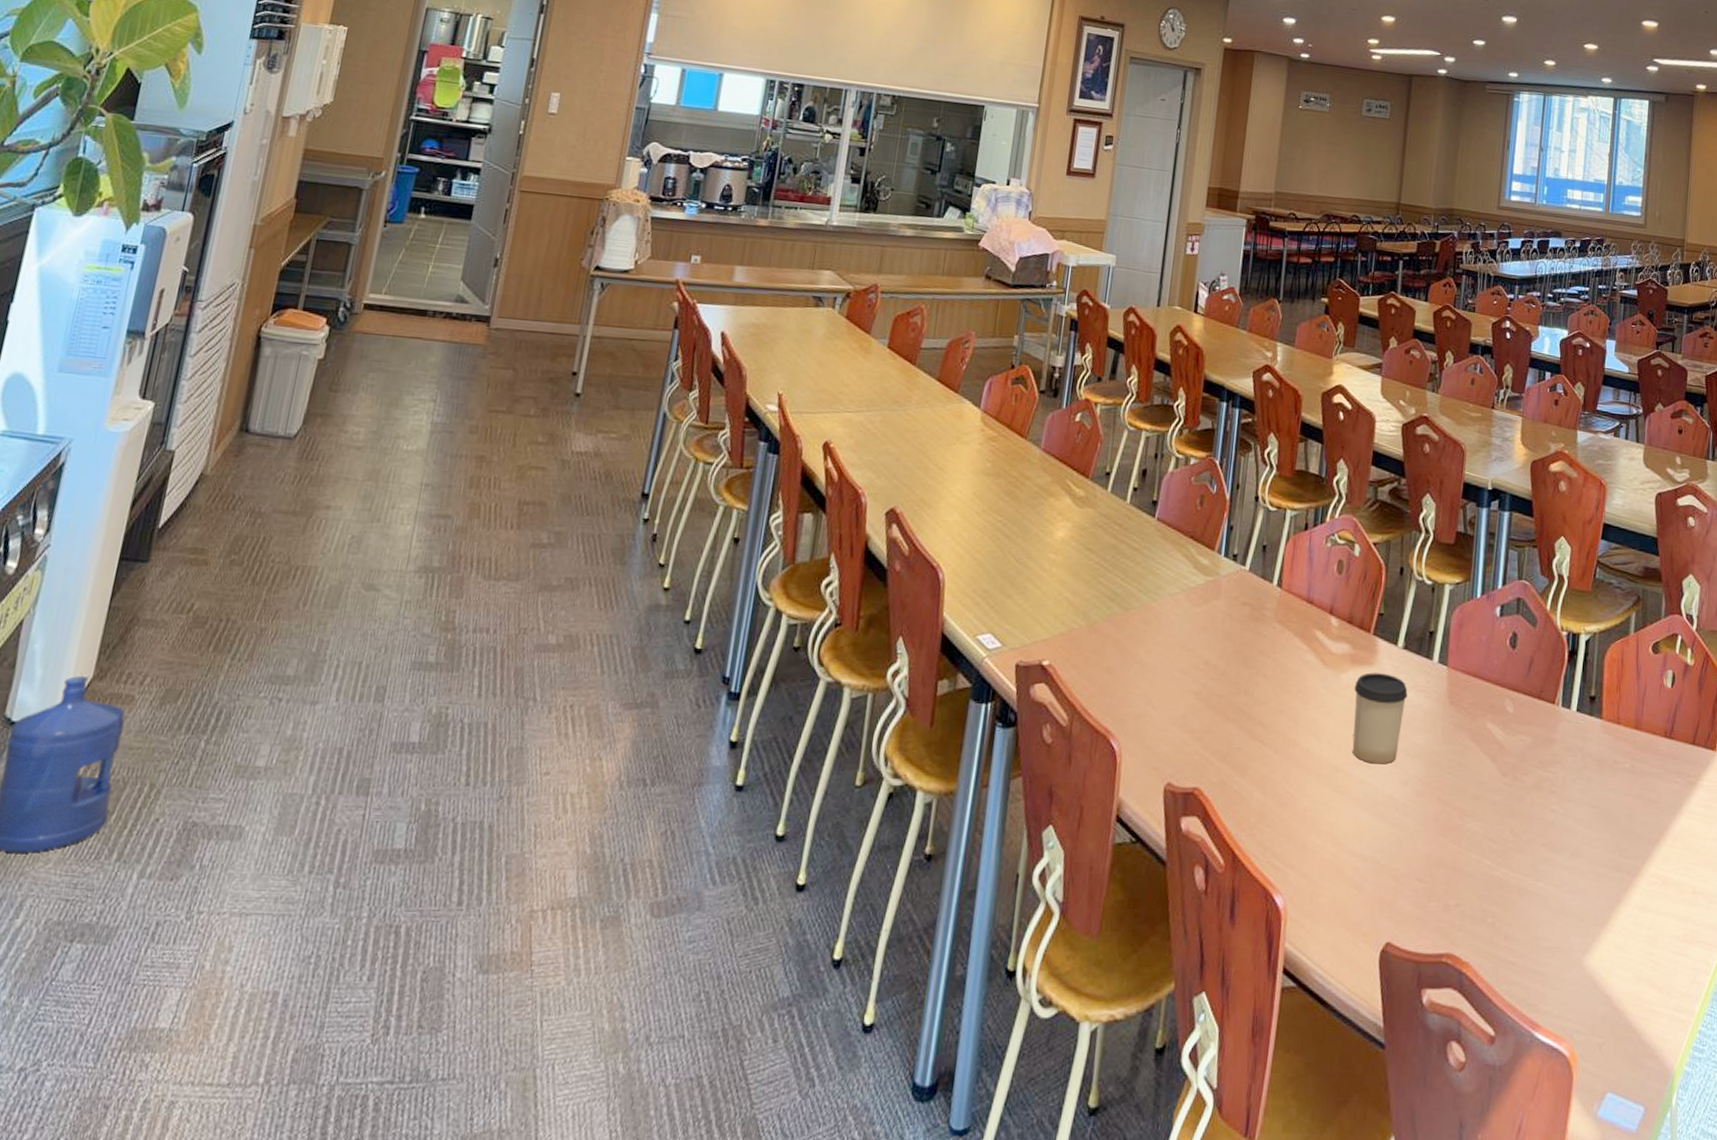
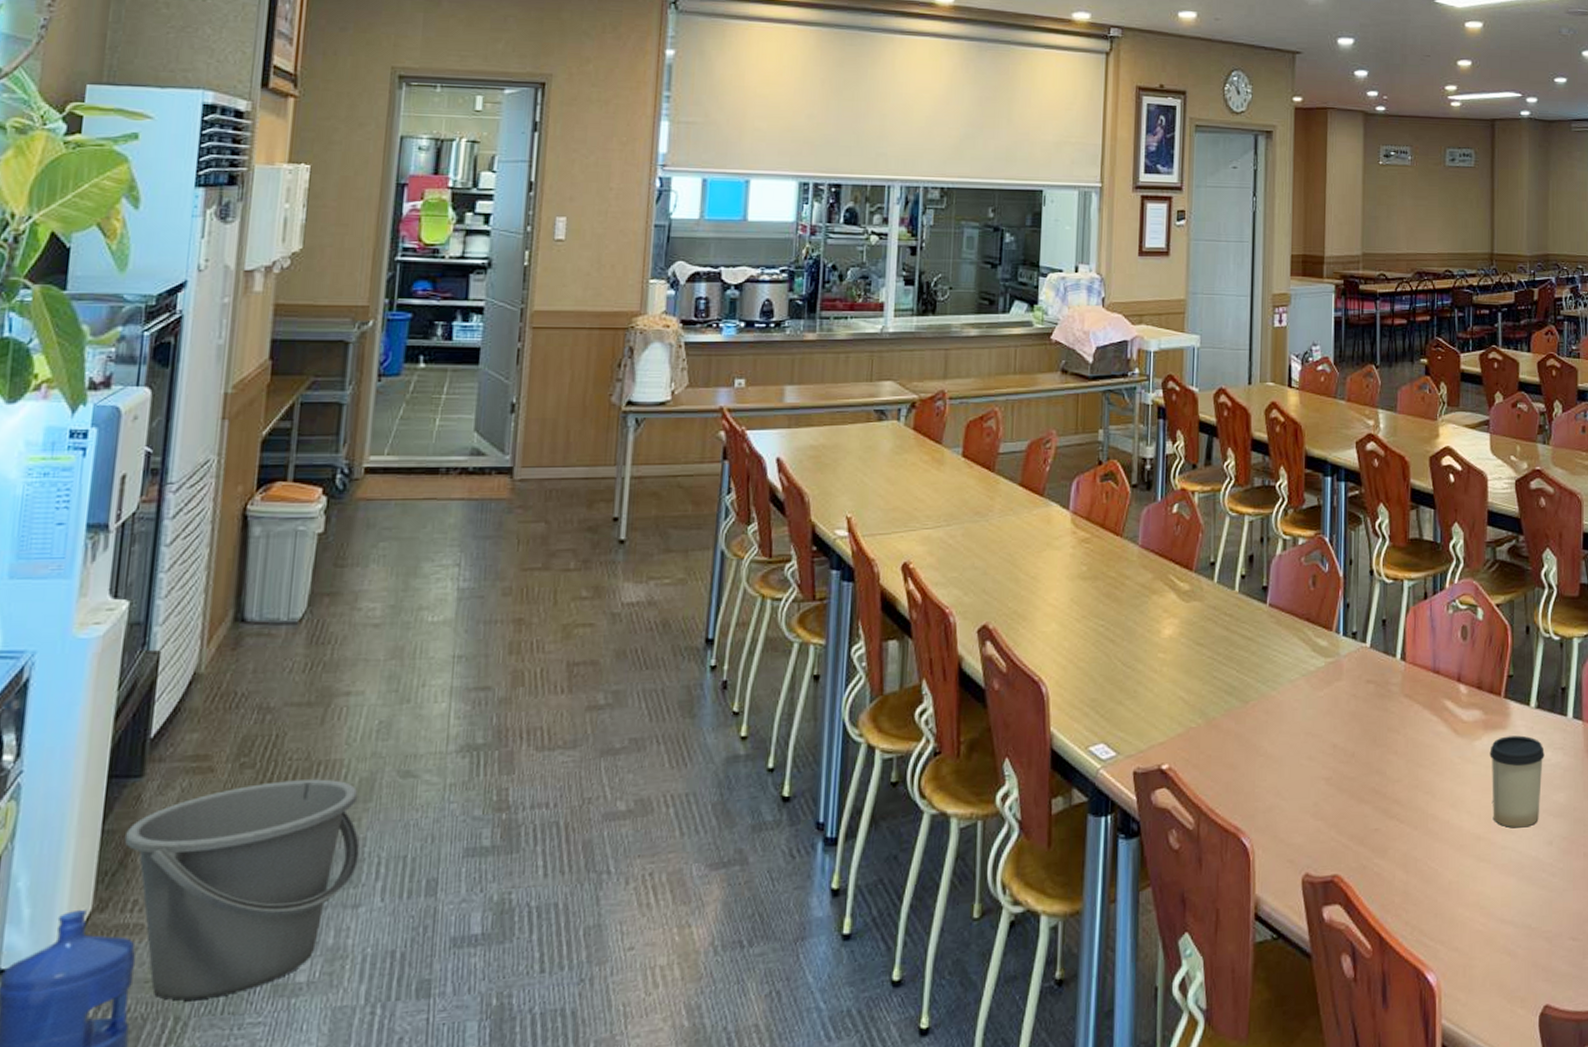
bucket: none [127,580,327,771] -> present [125,779,360,1001]

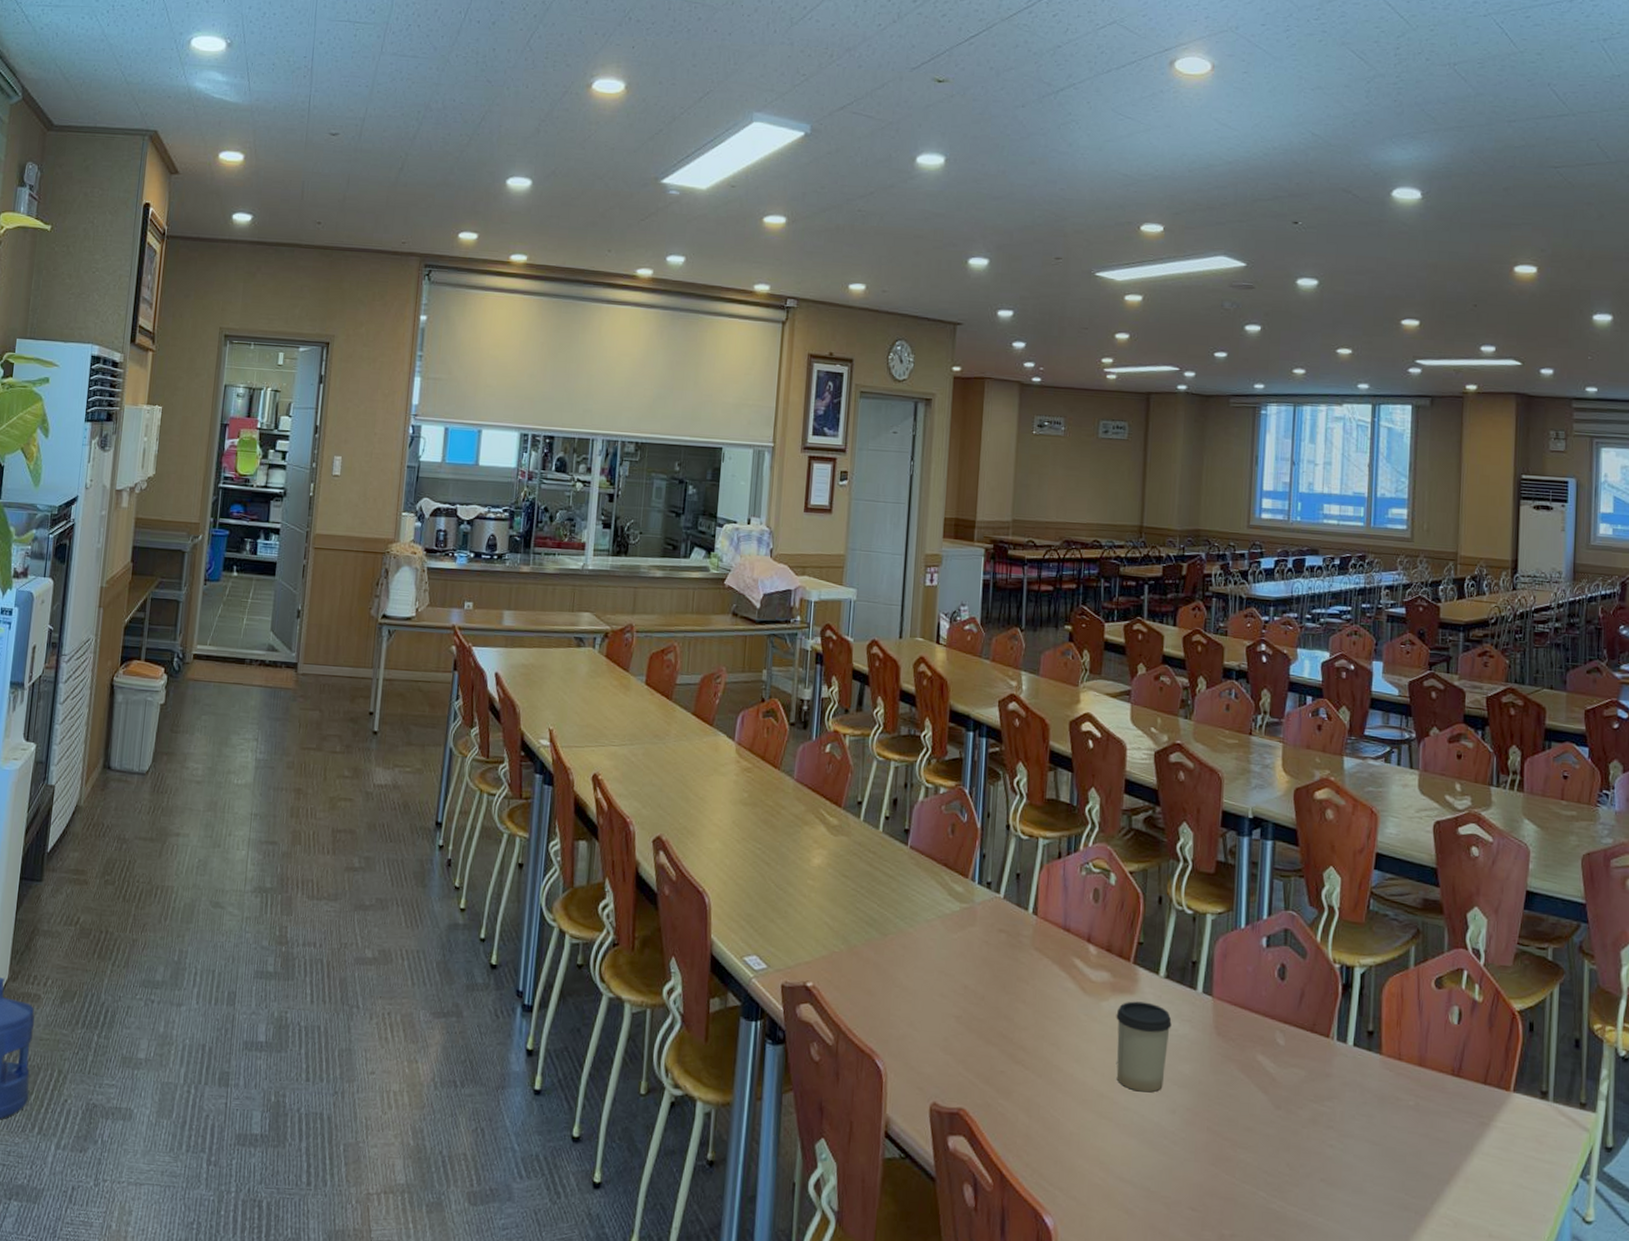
bucket: present [125,779,360,1001] -> none [30,897,183,1060]

